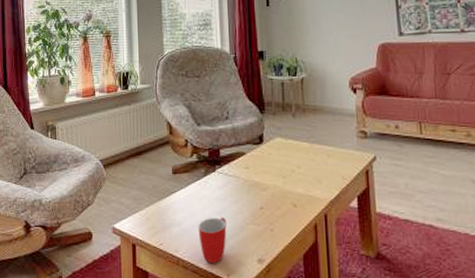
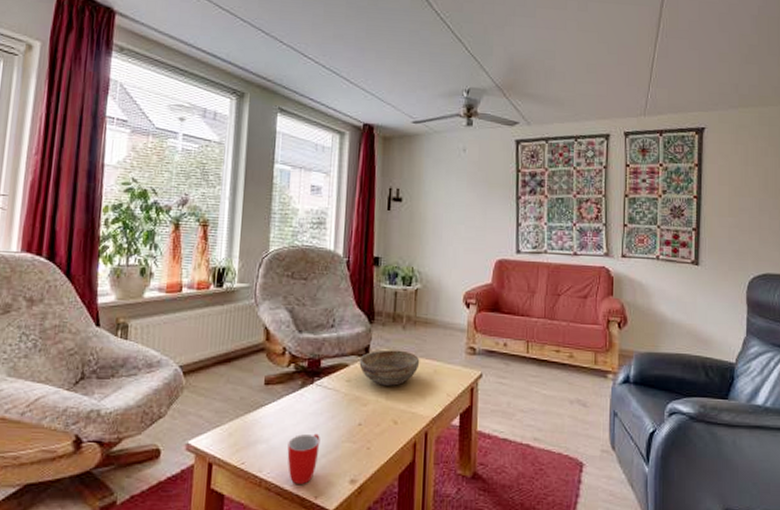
bowl: none [255,137,313,171] -> present [359,349,420,386]

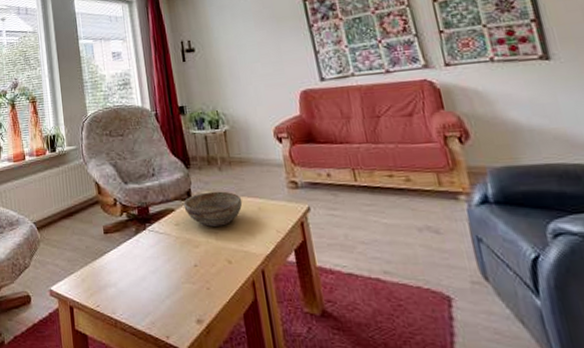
mug: present [287,433,320,485] -> none [133,276,163,326]

